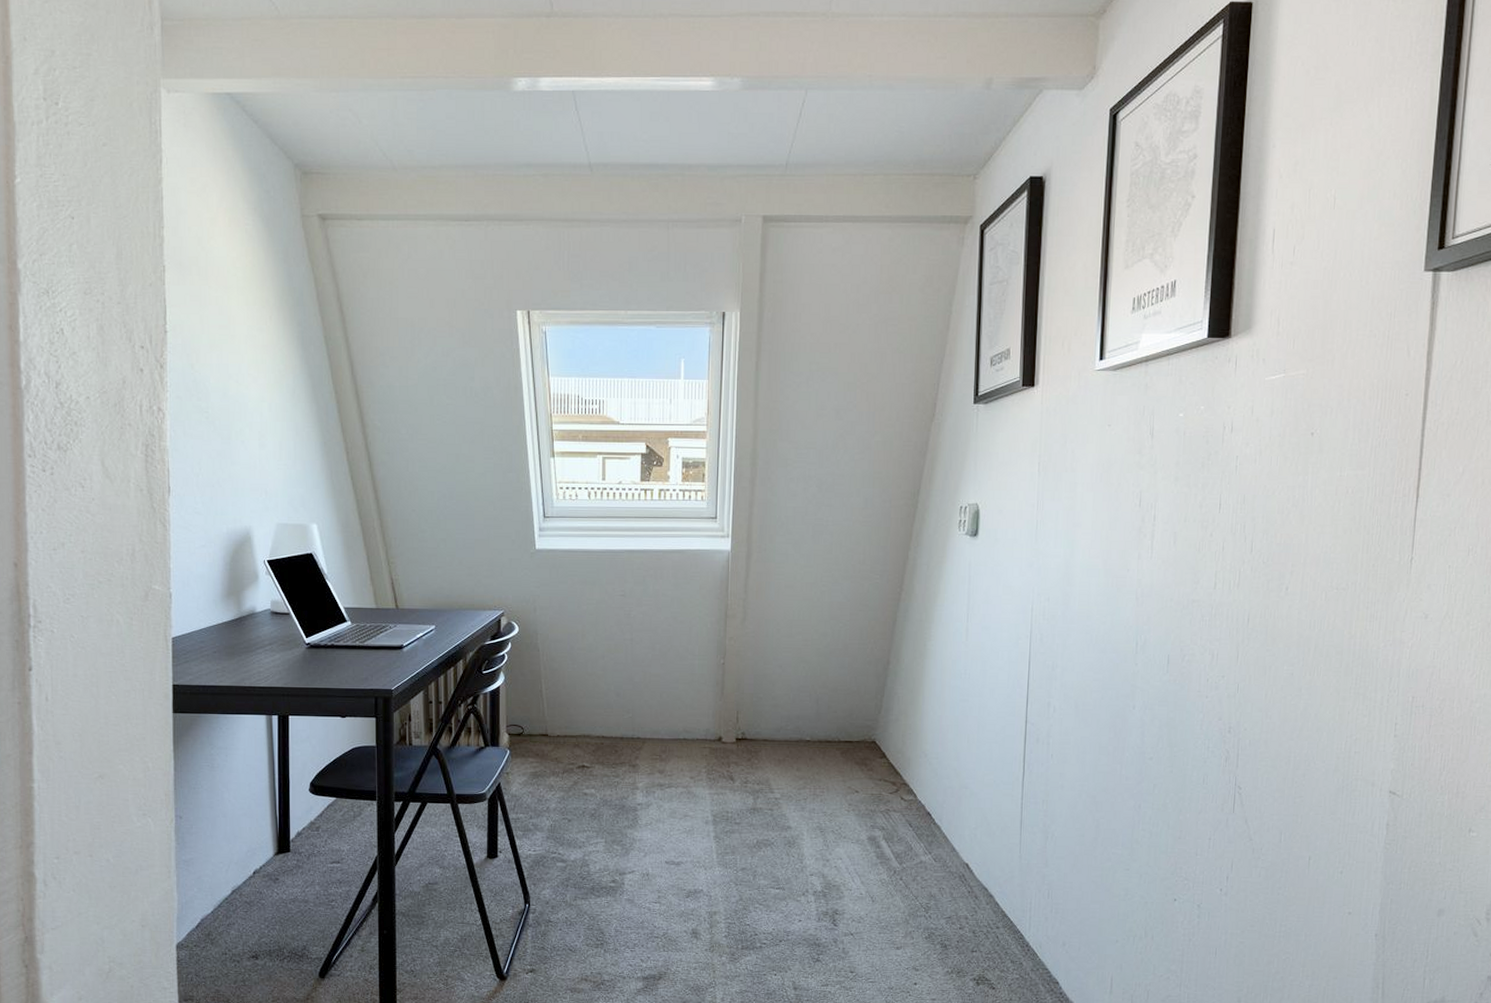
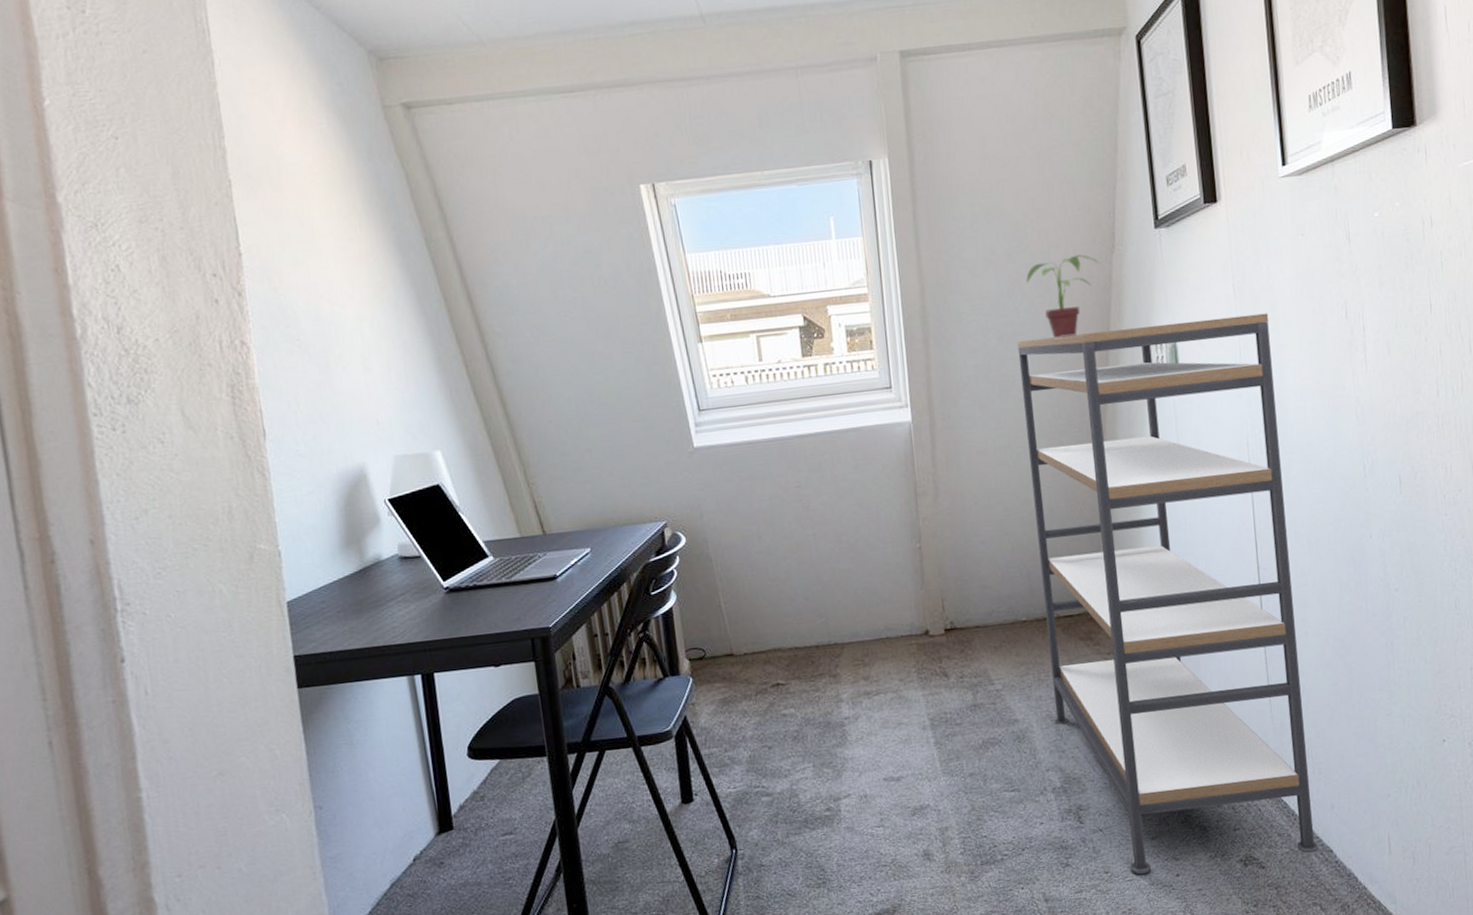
shelving unit: none [823,490,1068,982] -> present [1017,313,1318,875]
potted plant: none [850,419,920,492] -> present [1026,254,1101,338]

